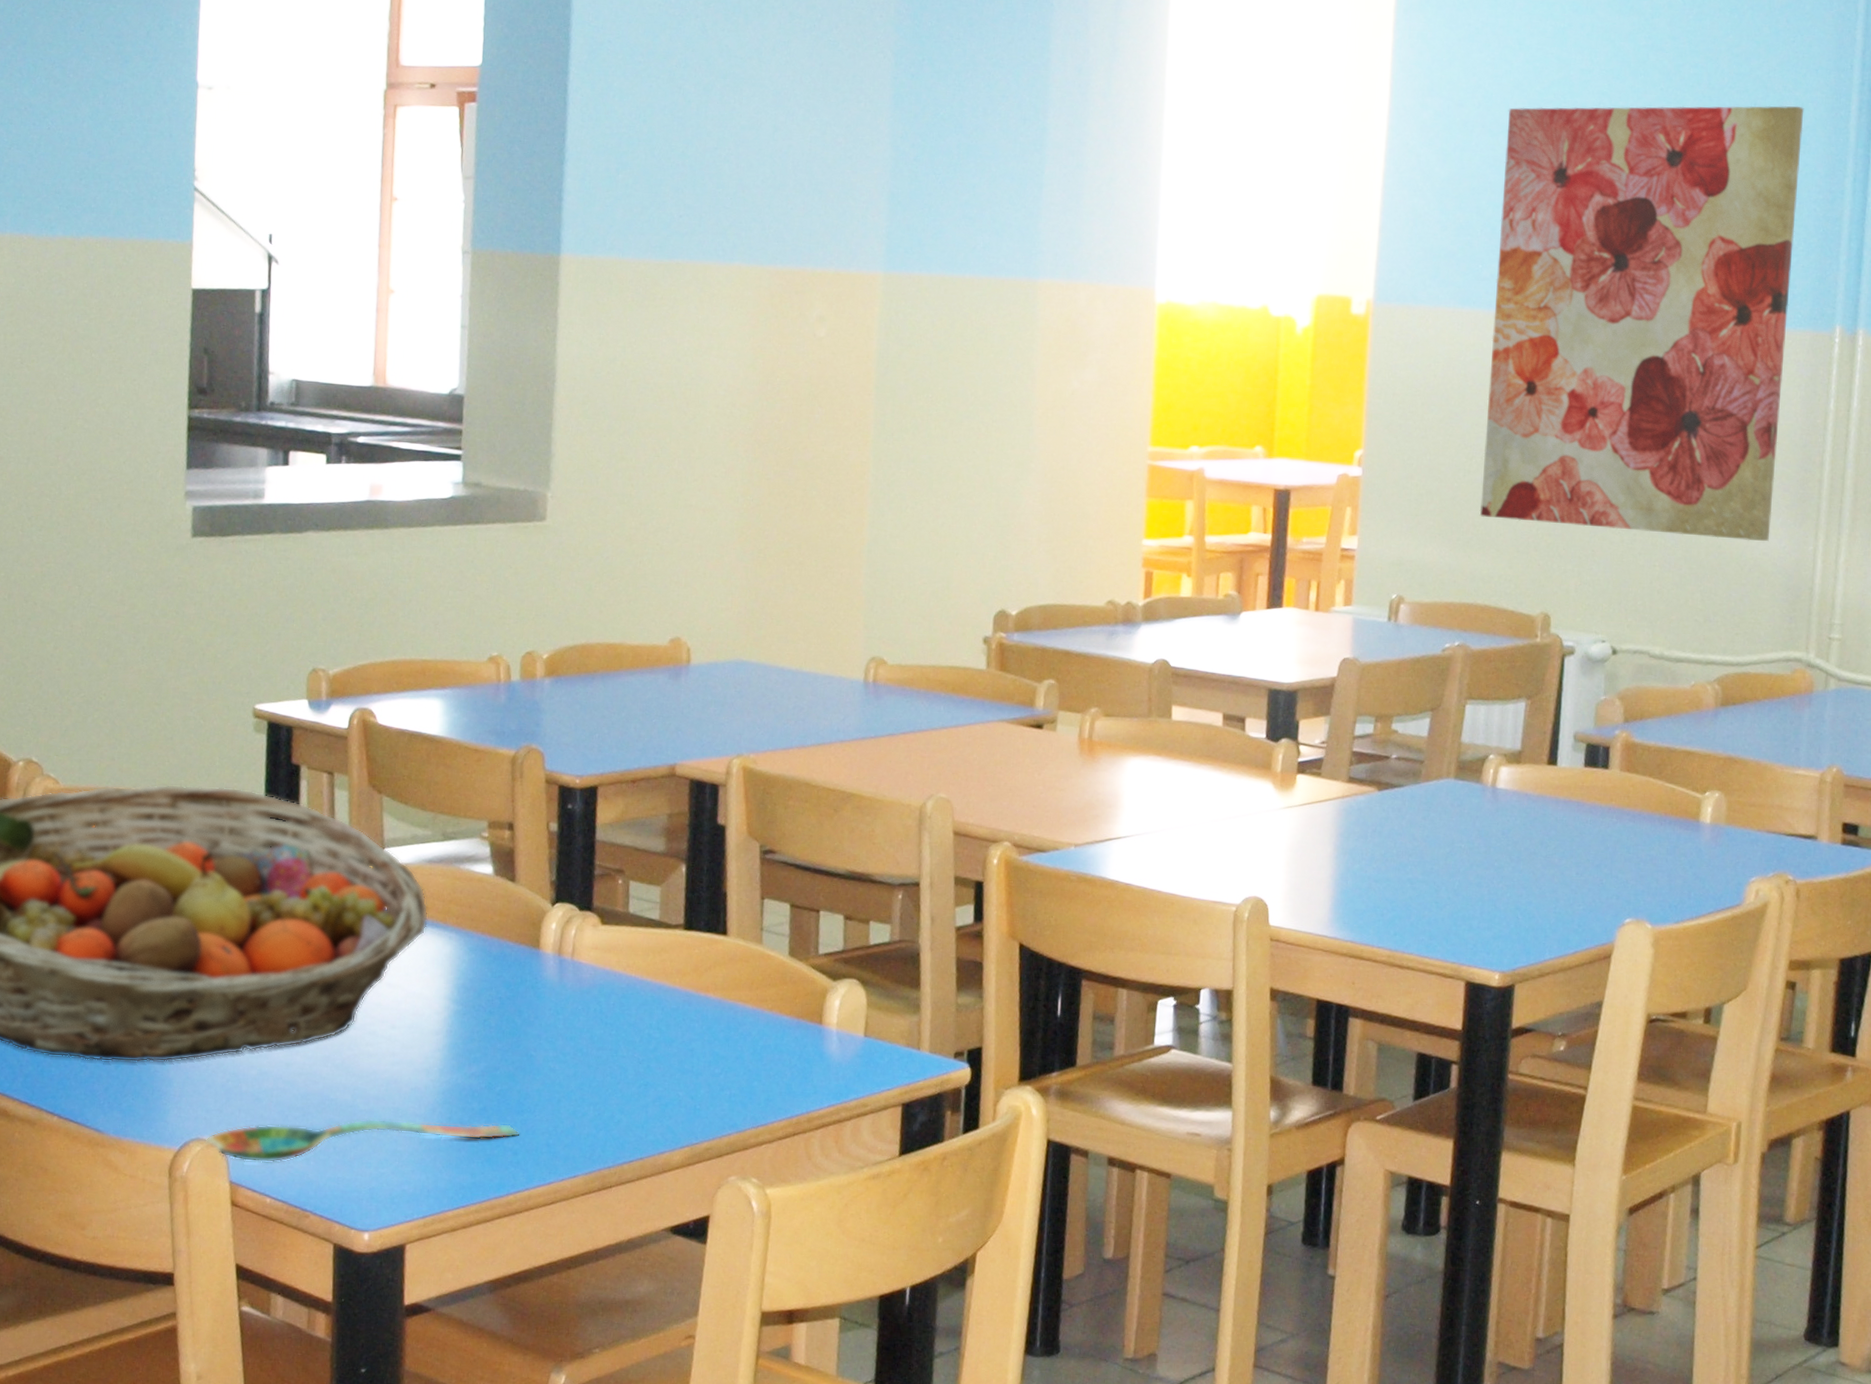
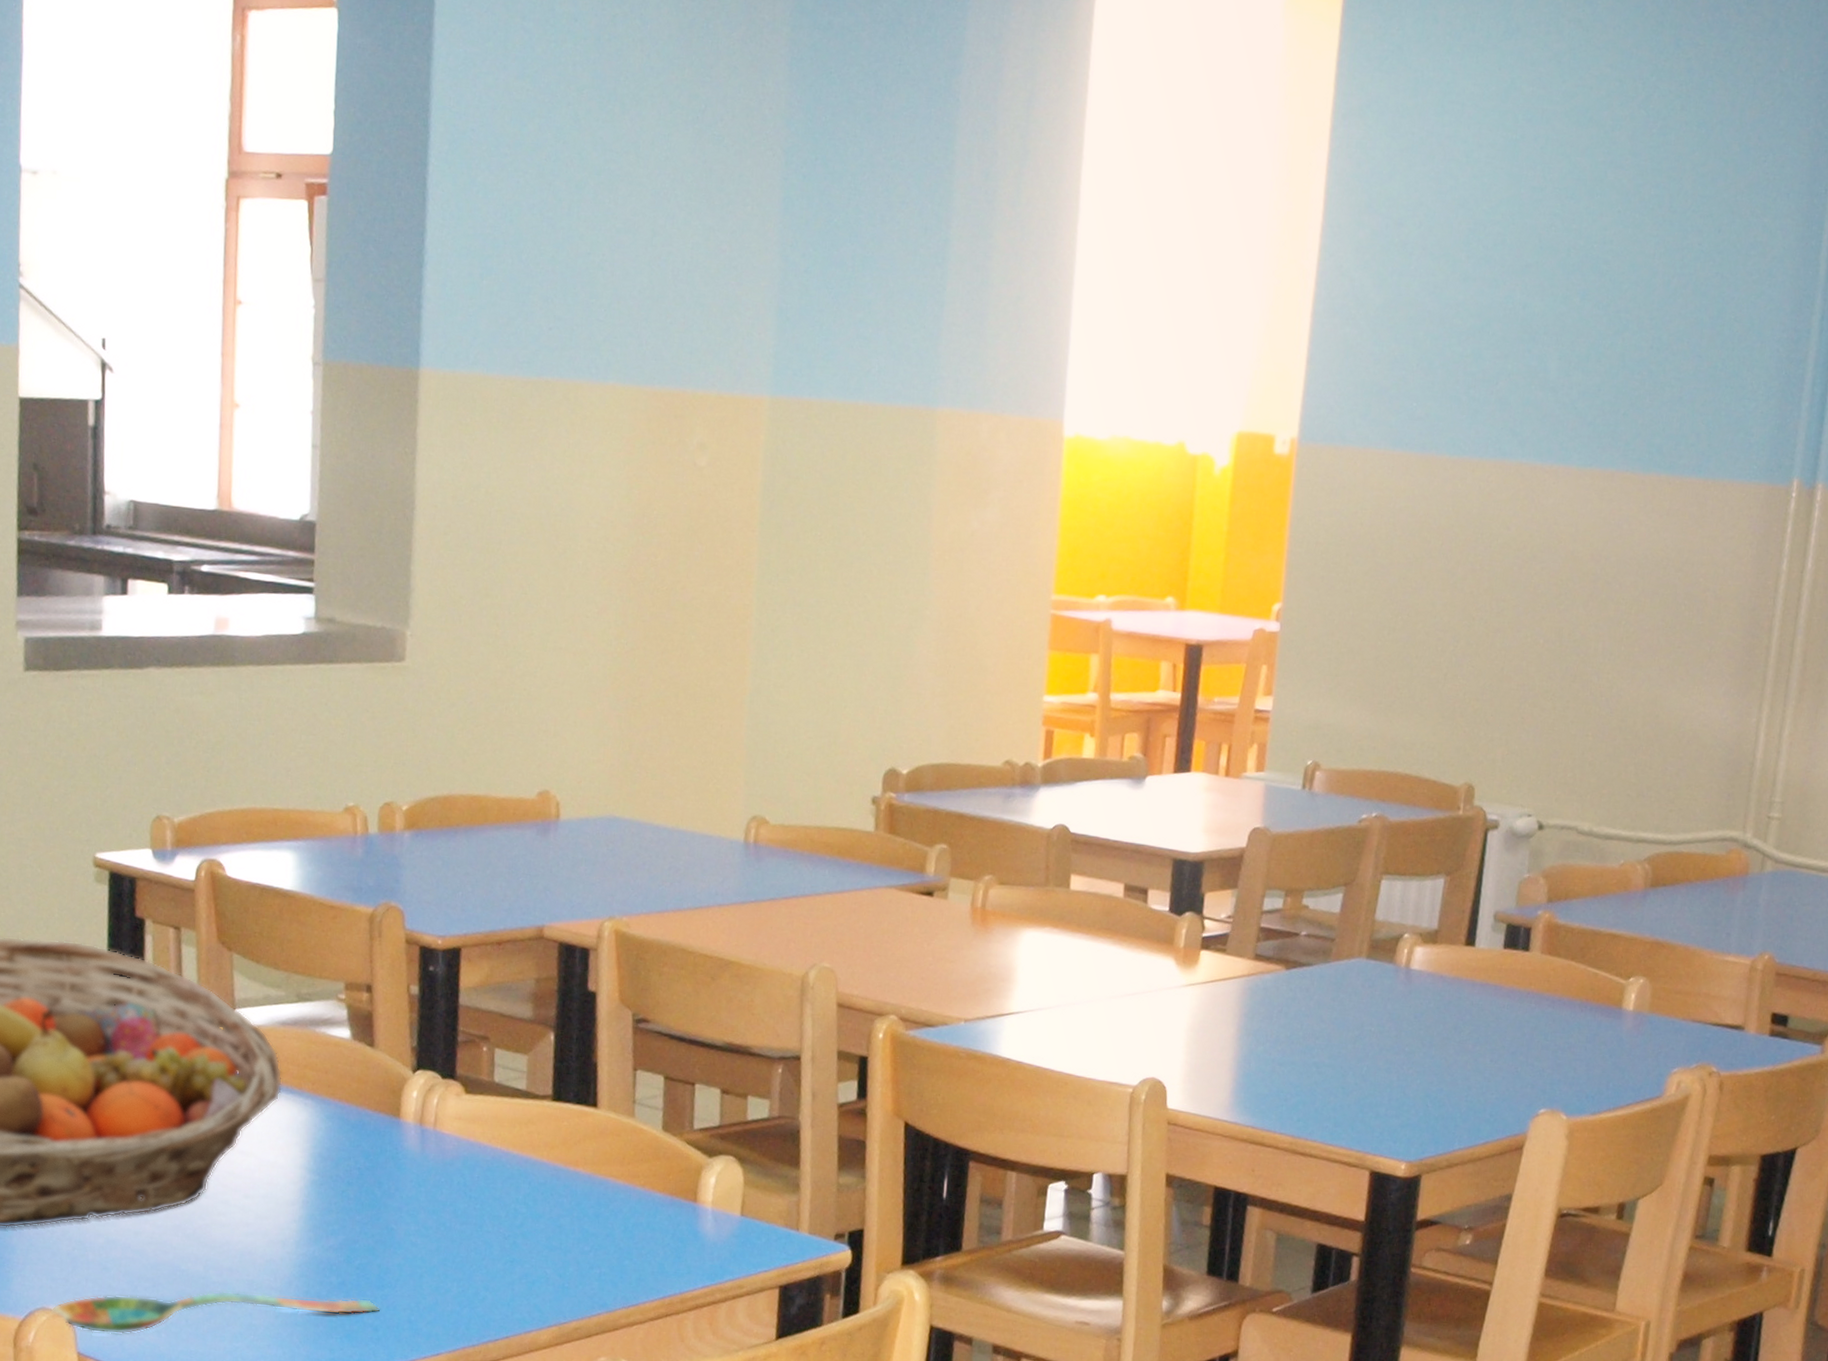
wall art: present [1479,105,1804,541] -> none [1403,228,1772,712]

